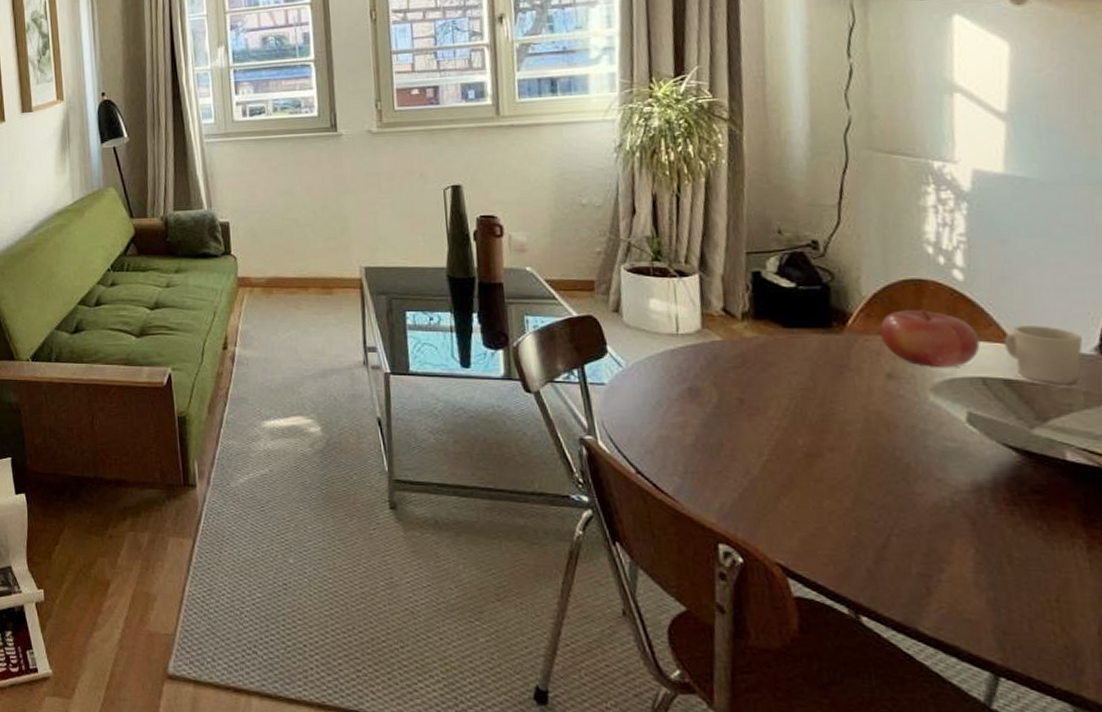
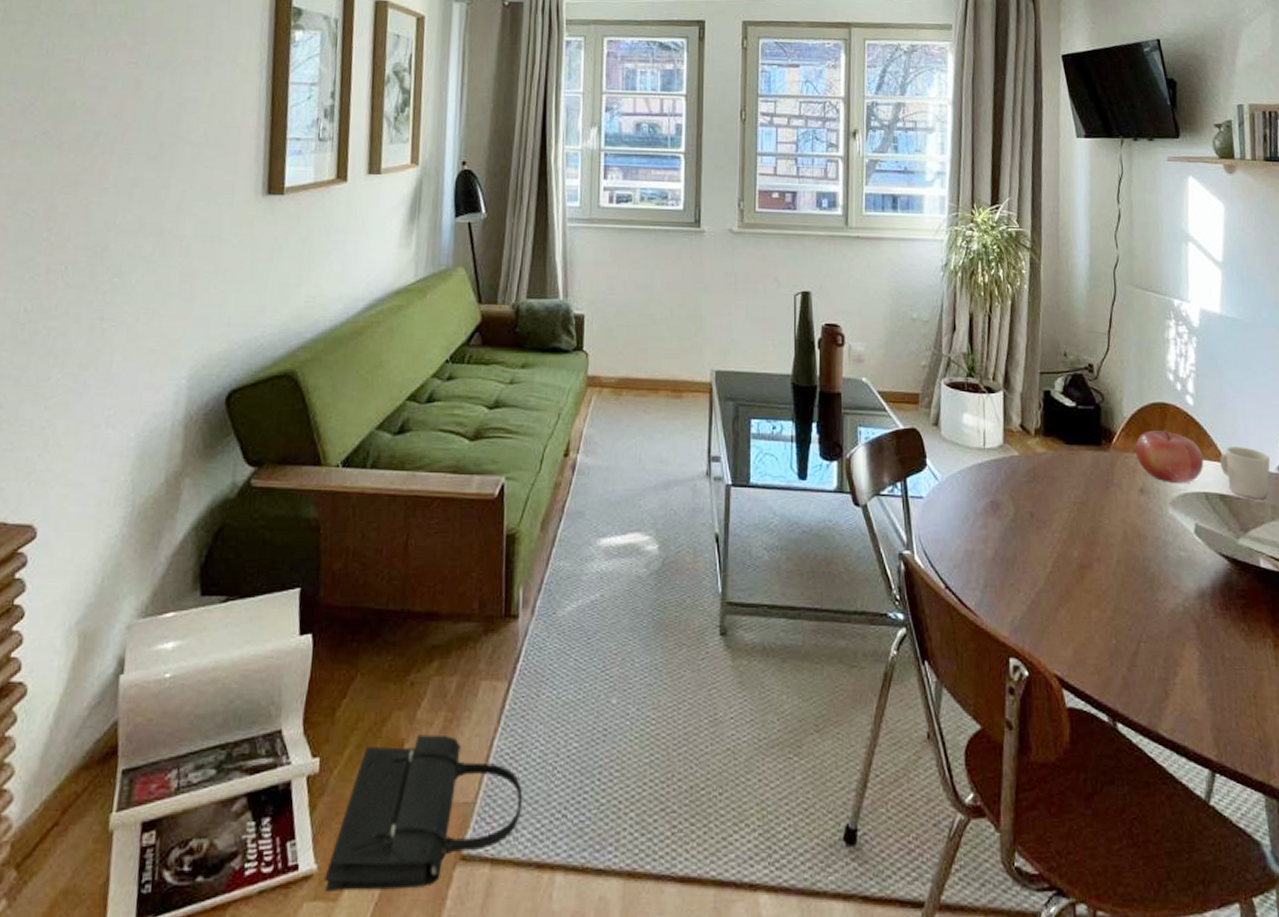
handbag: none [59,577,217,696] -> present [324,734,523,893]

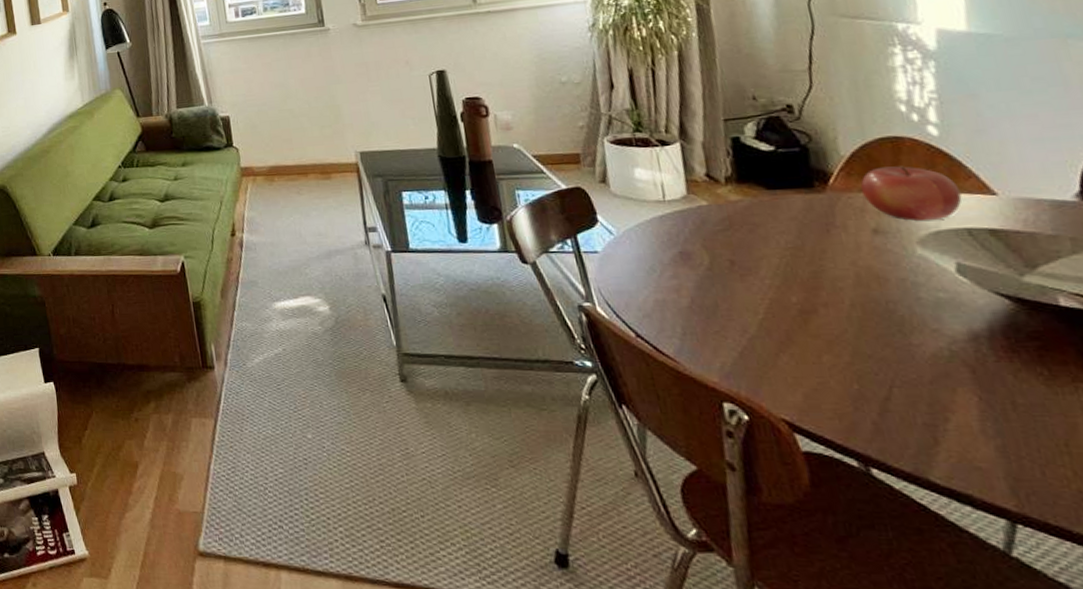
handbag: present [324,734,523,893] -> none [95,459,243,574]
mug: present [1220,447,1270,500] -> none [985,175,1065,233]

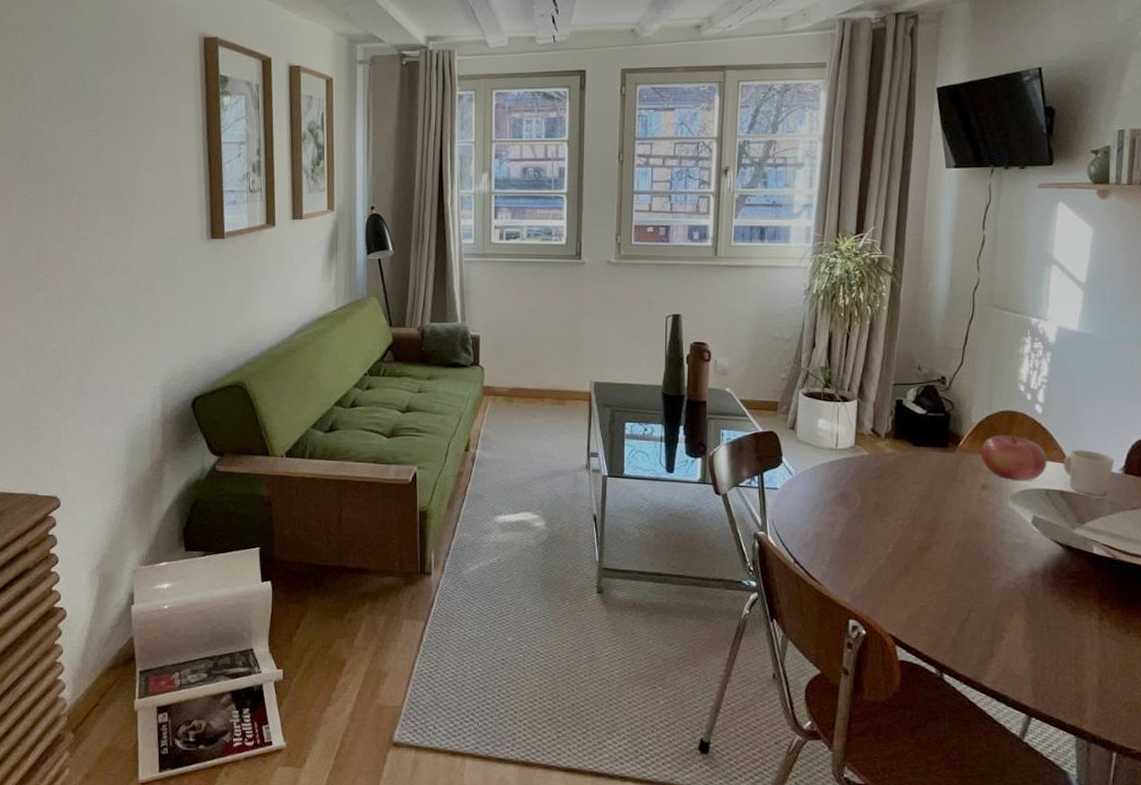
mug: none [985,175,1065,233] -> present [1063,450,1114,497]

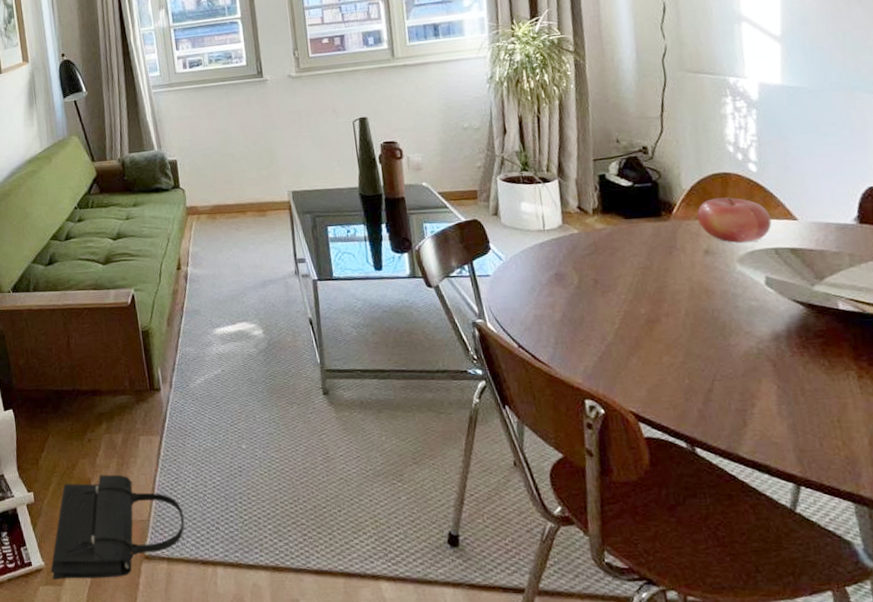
handbag: none [292,657,439,763] -> present [51,474,185,581]
mug: present [1063,450,1114,497] -> none [789,203,846,251]

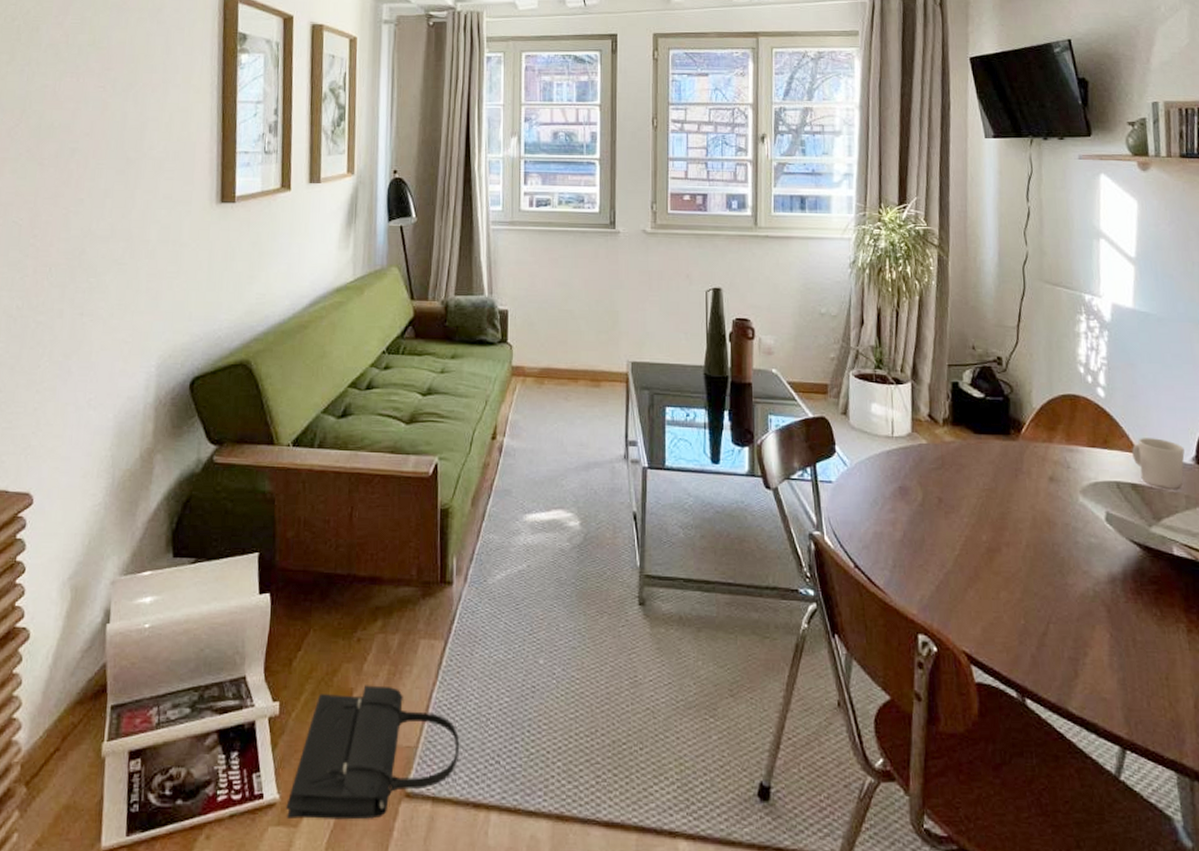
fruit: present [696,197,772,243] -> none [1044,421,1116,473]
mug: none [789,203,846,251] -> present [1132,438,1185,490]

